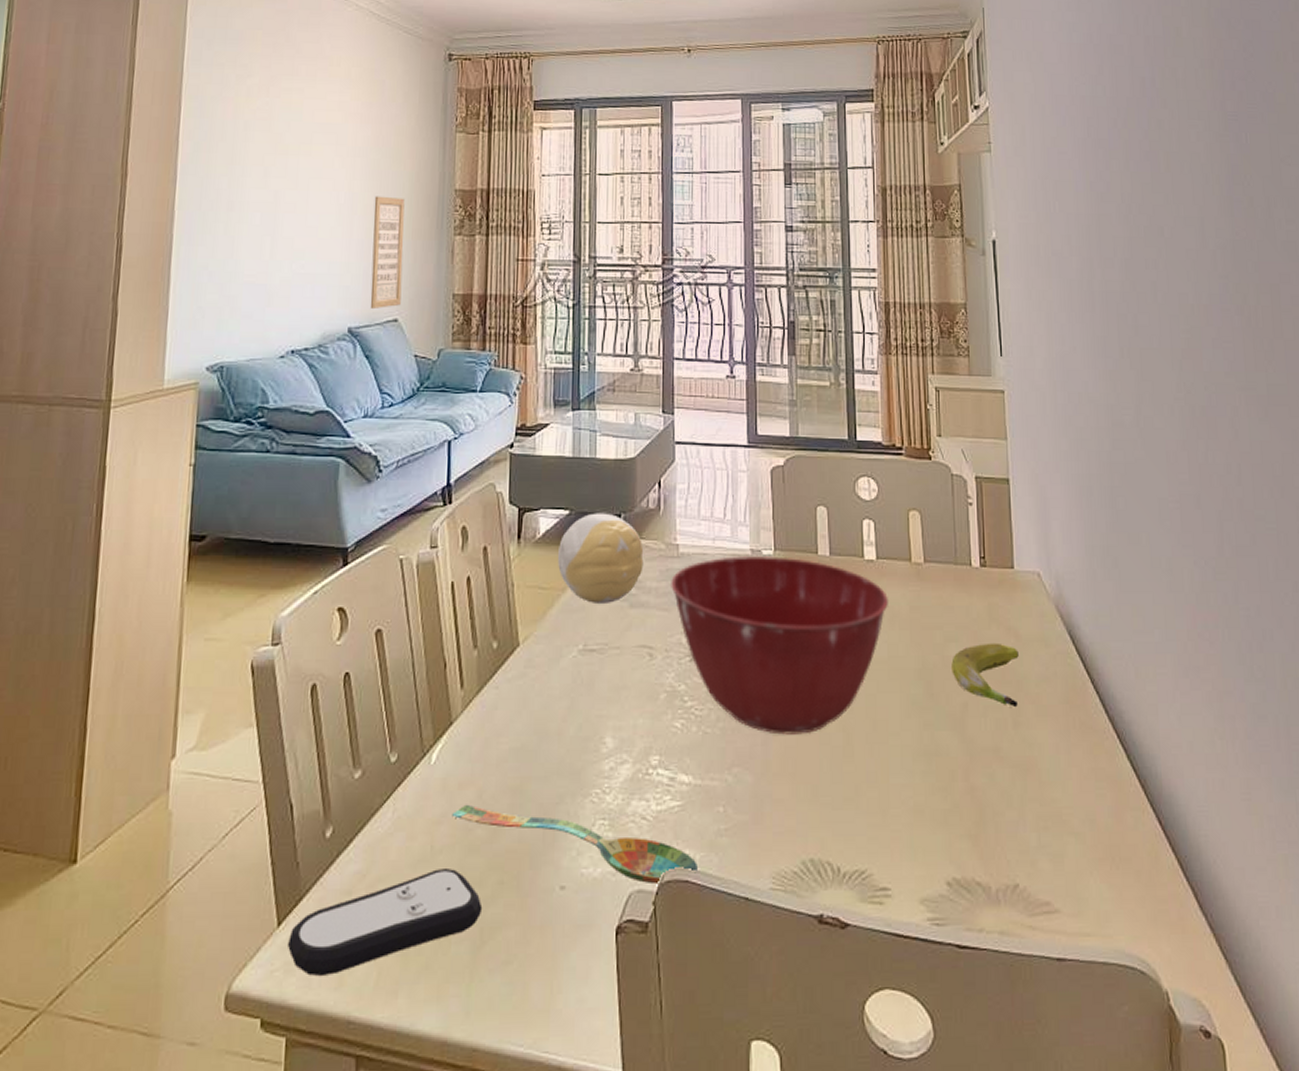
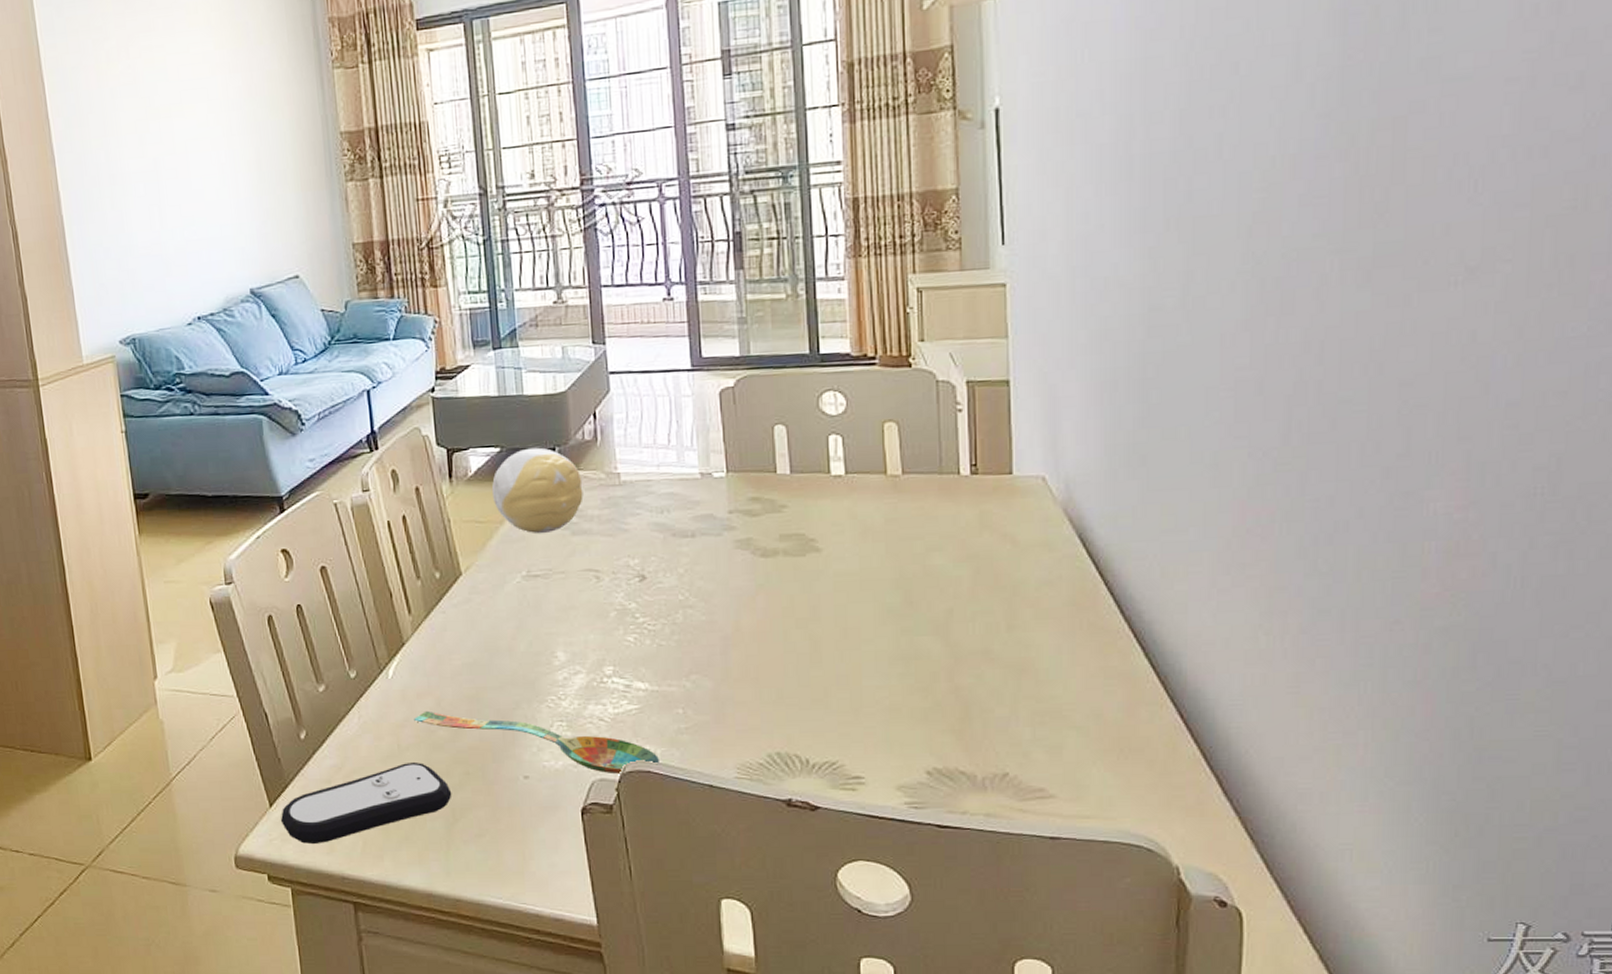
wall art: present [370,196,405,310] -> none [256,148,300,269]
mixing bowl: present [669,555,888,735] -> none [613,477,859,645]
banana: present [950,642,1019,708] -> none [933,549,1016,612]

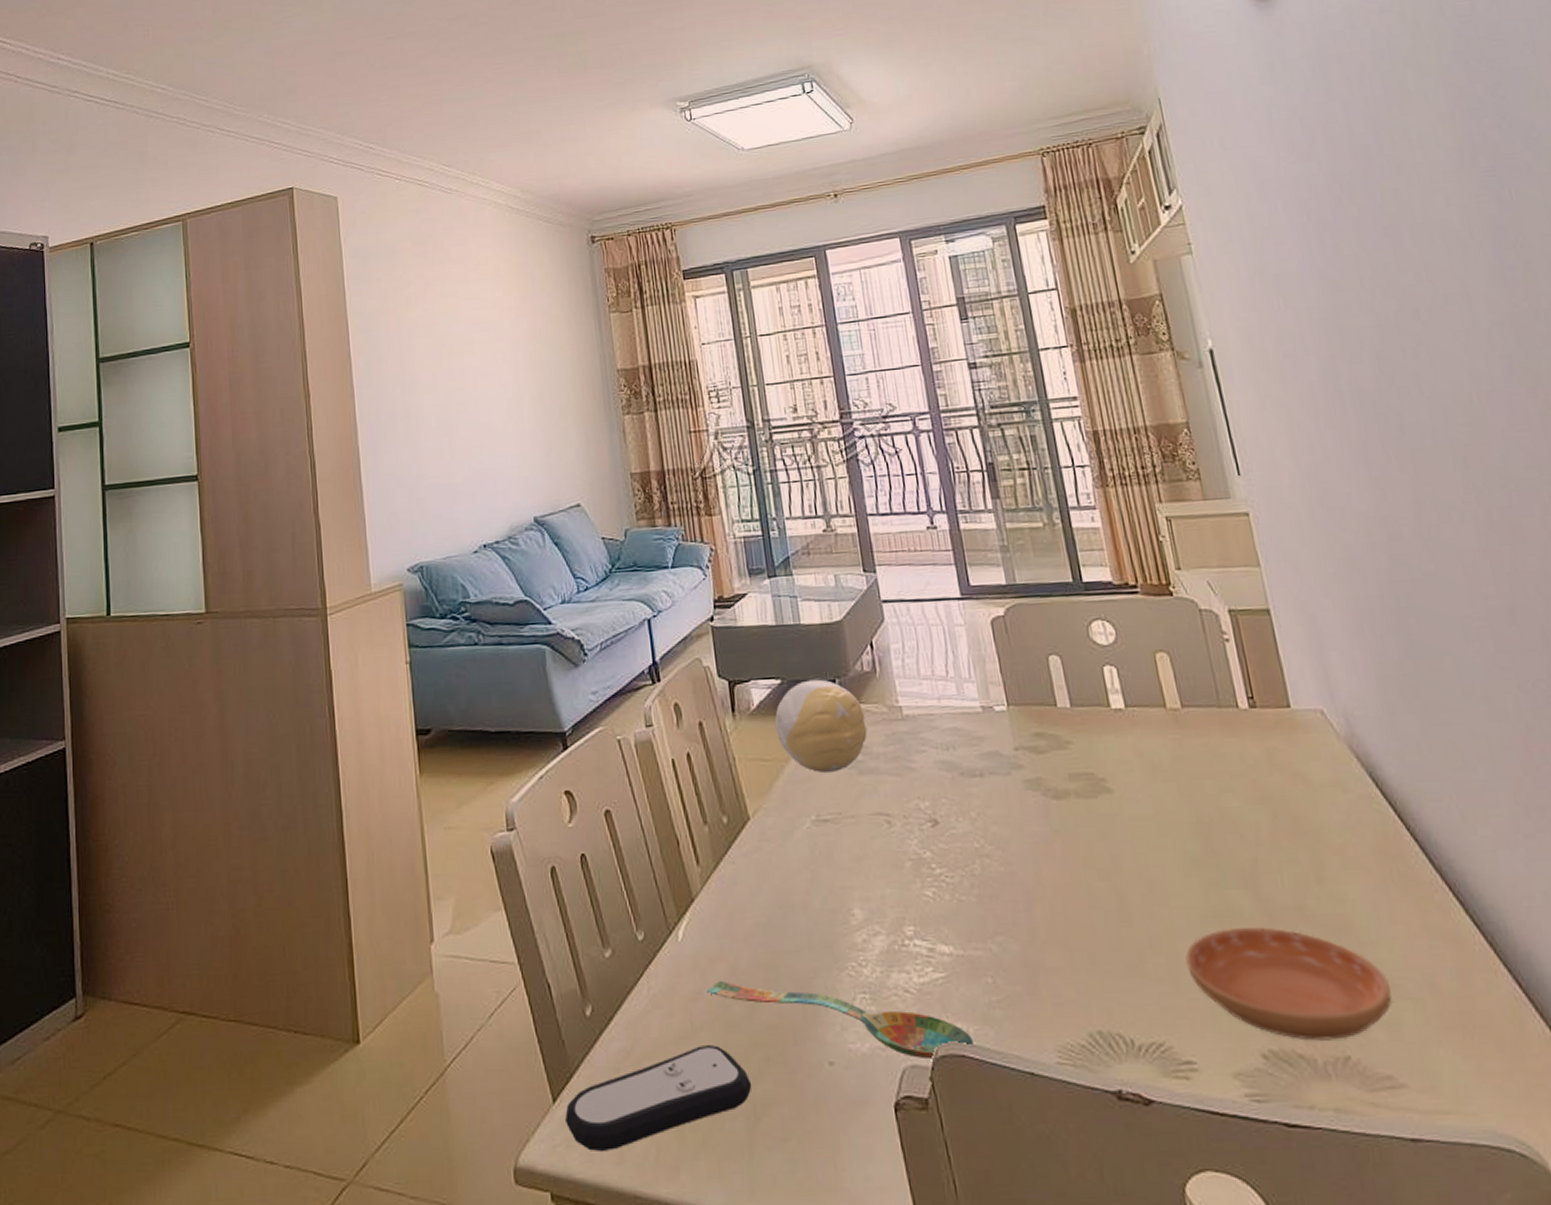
saucer: none [867,668,1058,761] -> present [1185,927,1392,1041]

